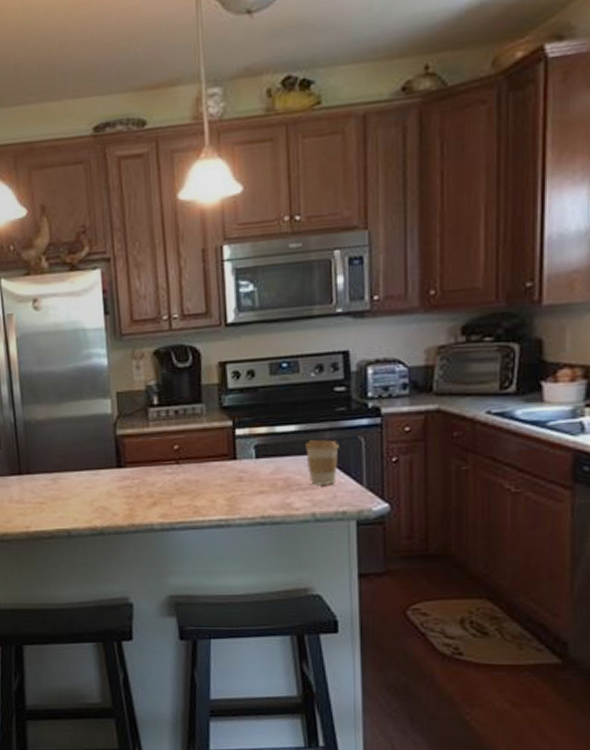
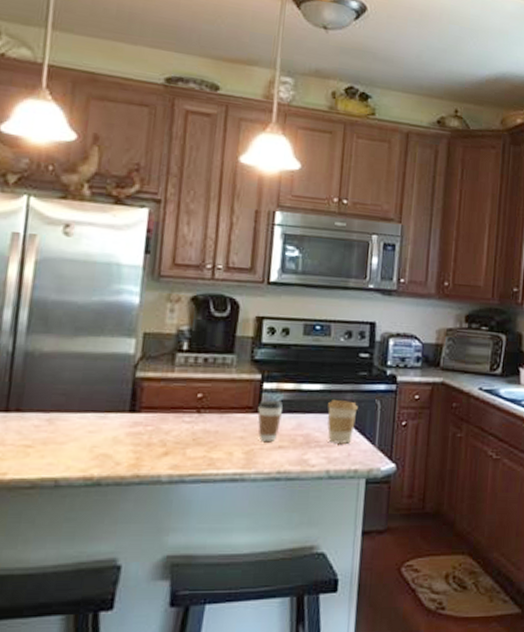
coffee cup: none [233,445,259,487] -> present [257,400,284,441]

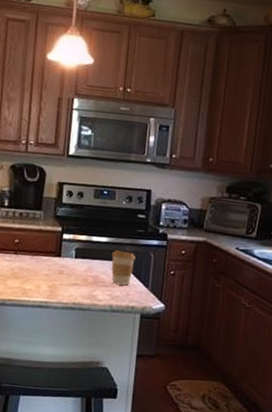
coffee cup: present [257,400,284,441] -> none [58,247,78,279]

